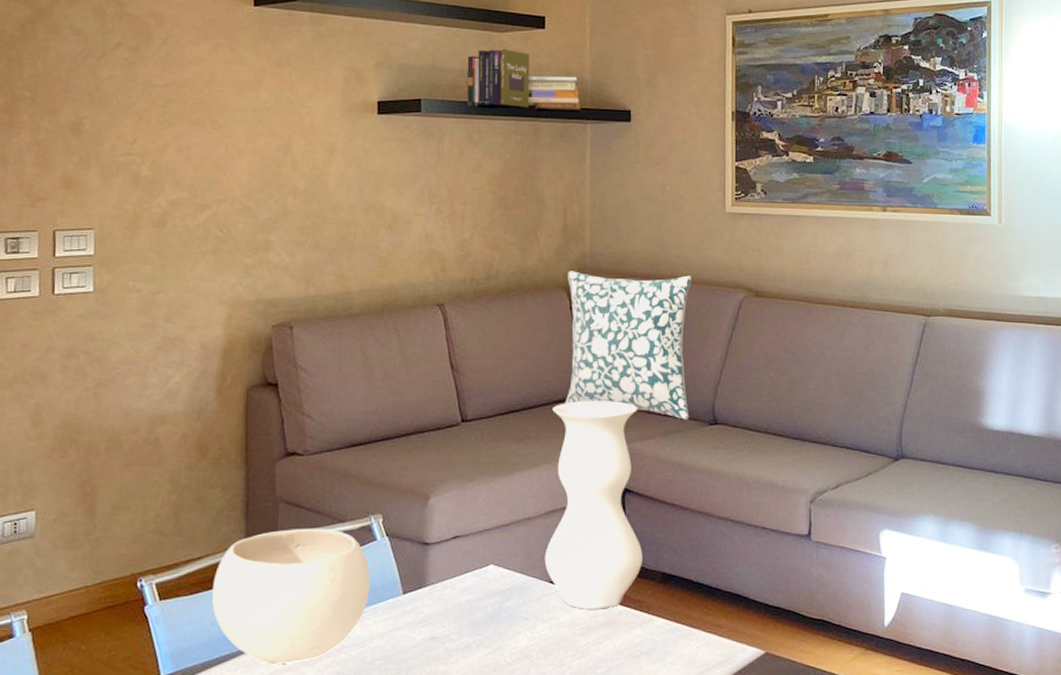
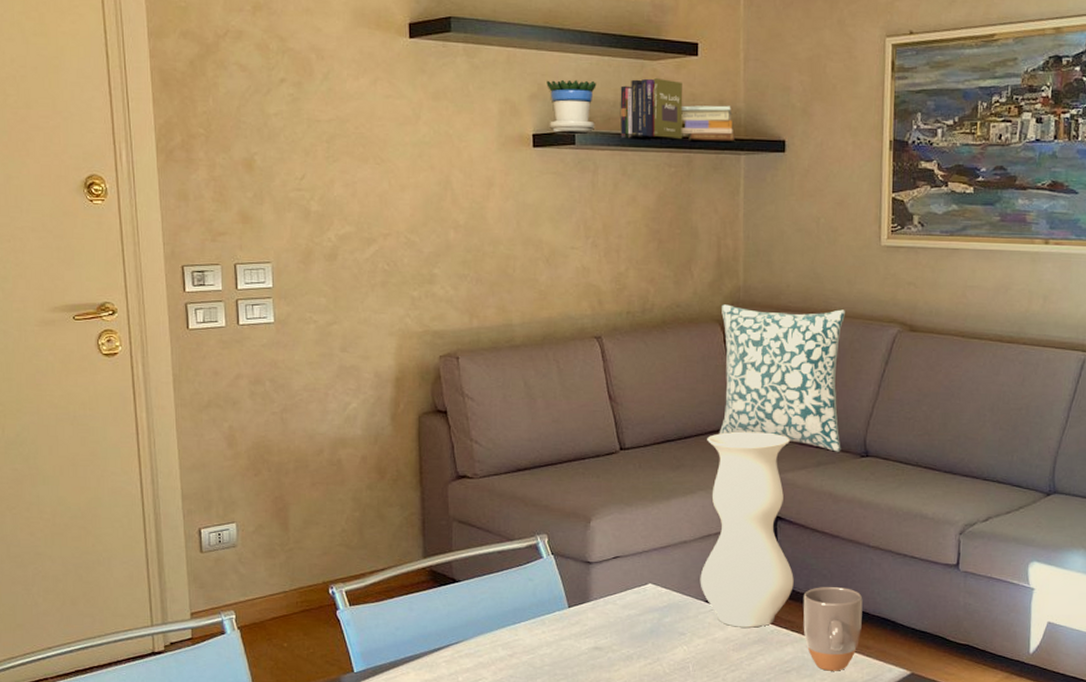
bowl: present [212,528,371,664] -> none [396,545,538,666]
flowerpot: none [393,49,444,103] -> present [546,80,597,135]
mug: none [652,561,714,654] -> present [803,586,863,671]

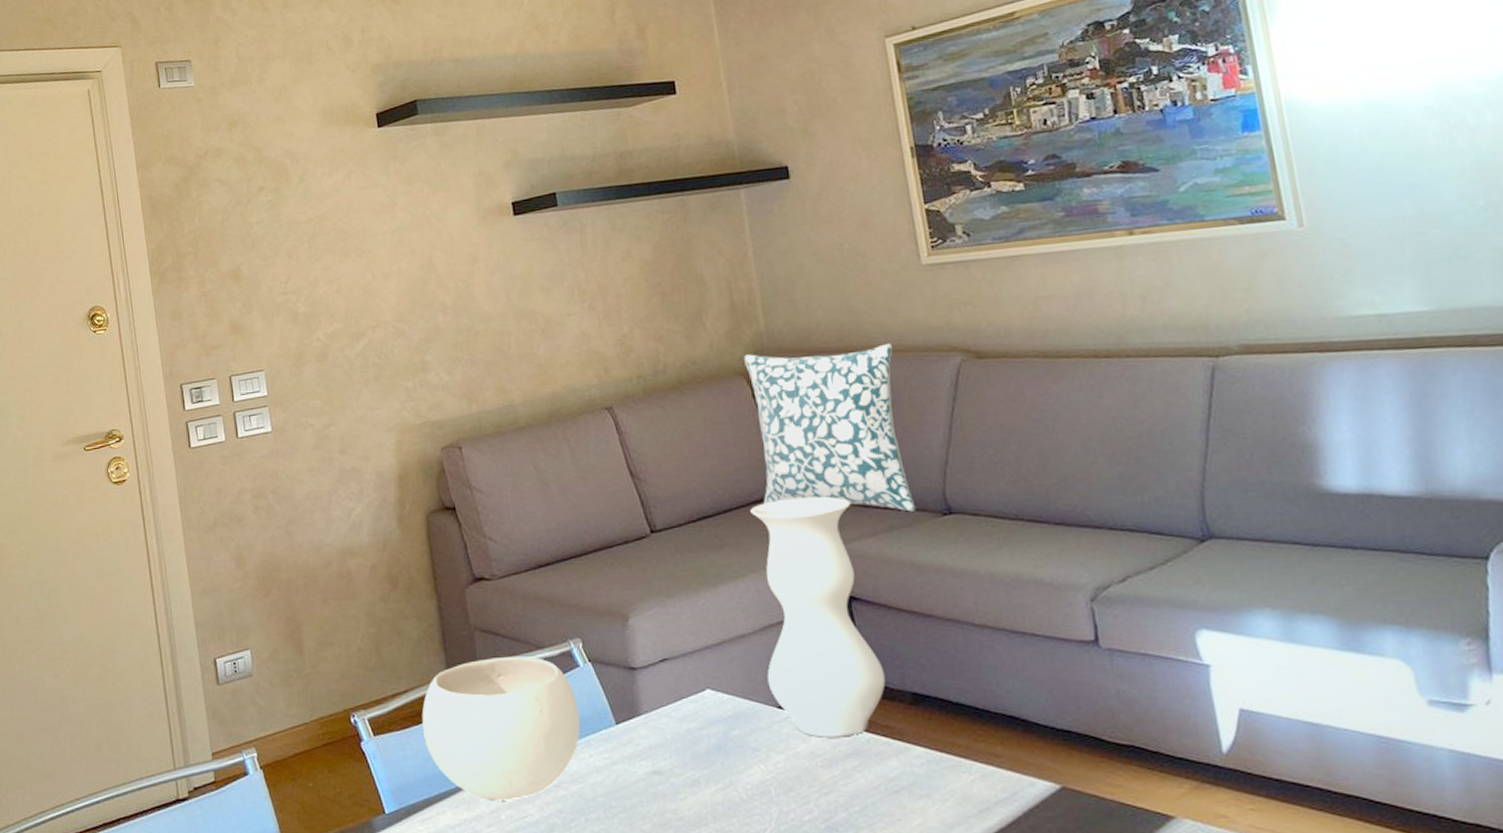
bowl: none [396,545,538,666] -> present [421,655,581,801]
flowerpot: present [546,80,597,135] -> none [520,139,576,199]
books: present [620,78,683,141] -> none [597,123,673,193]
books: present [681,105,736,143] -> none [666,139,731,185]
mug: present [803,586,863,671] -> none [899,678,985,789]

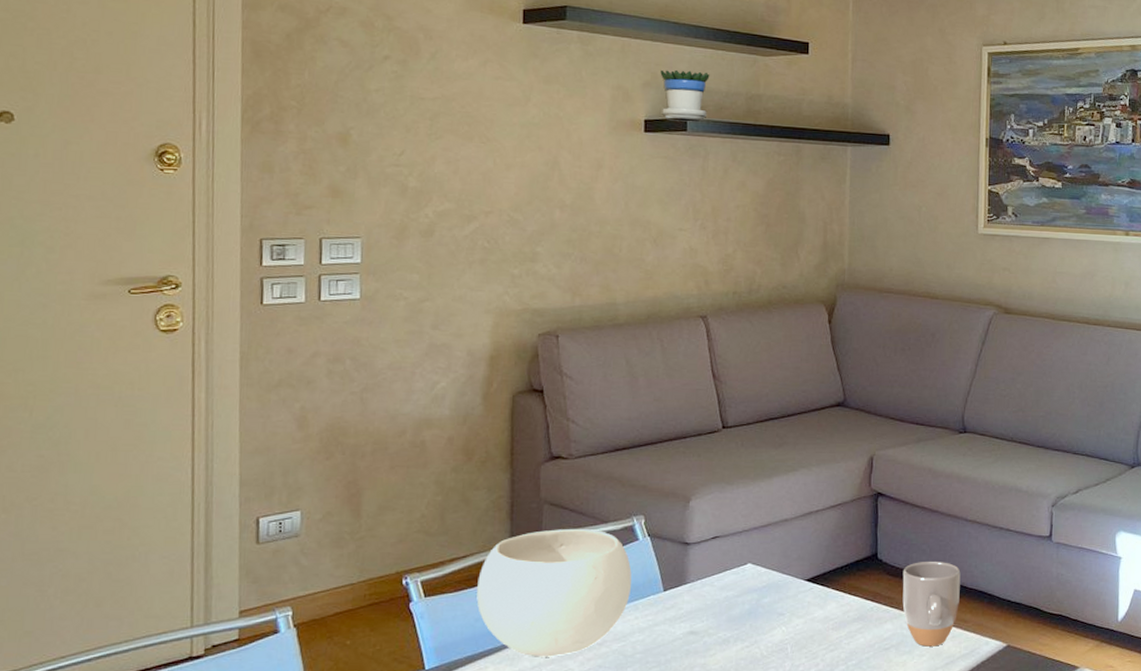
flowerpot: none [520,139,576,199] -> present [660,70,710,122]
pillow: present [744,343,916,512] -> none [822,286,945,429]
vase: present [750,496,886,738] -> none [800,409,894,605]
mug: none [899,678,985,789] -> present [902,561,961,647]

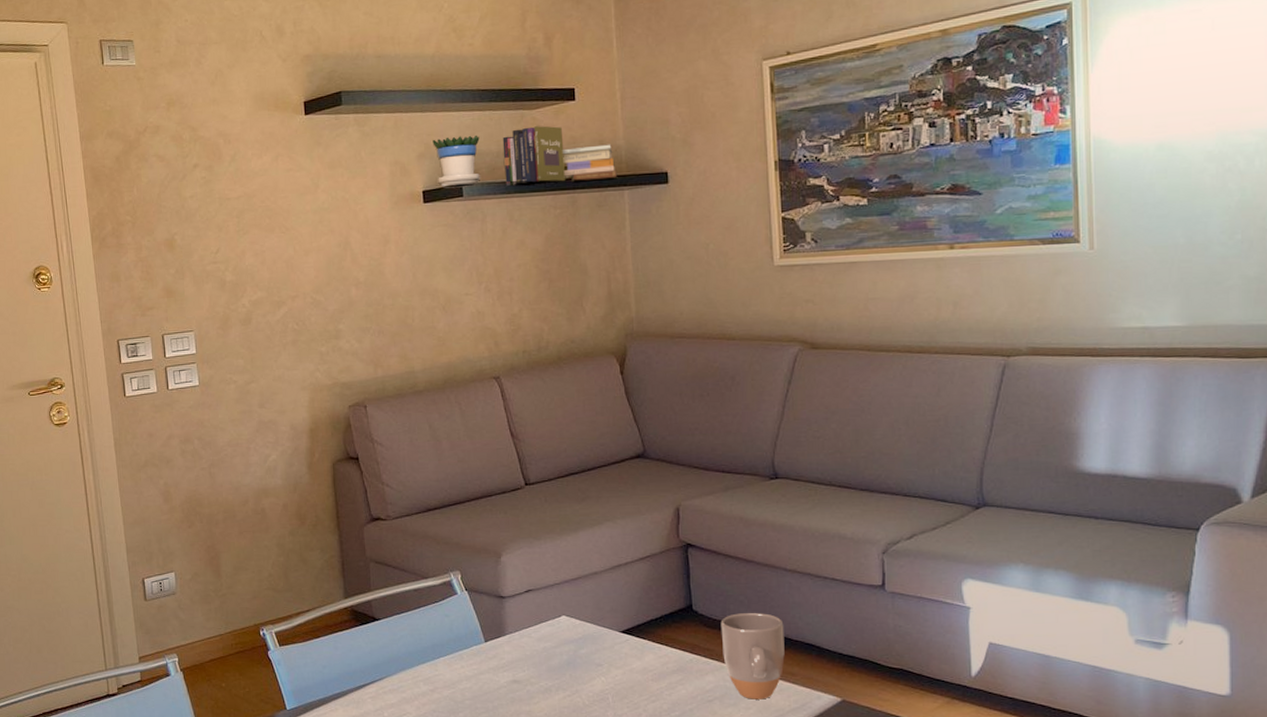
bowl: present [476,528,632,657] -> none [321,584,456,701]
books: none [732,72,794,130] -> present [502,126,566,187]
books: none [790,99,843,135] -> present [563,144,618,184]

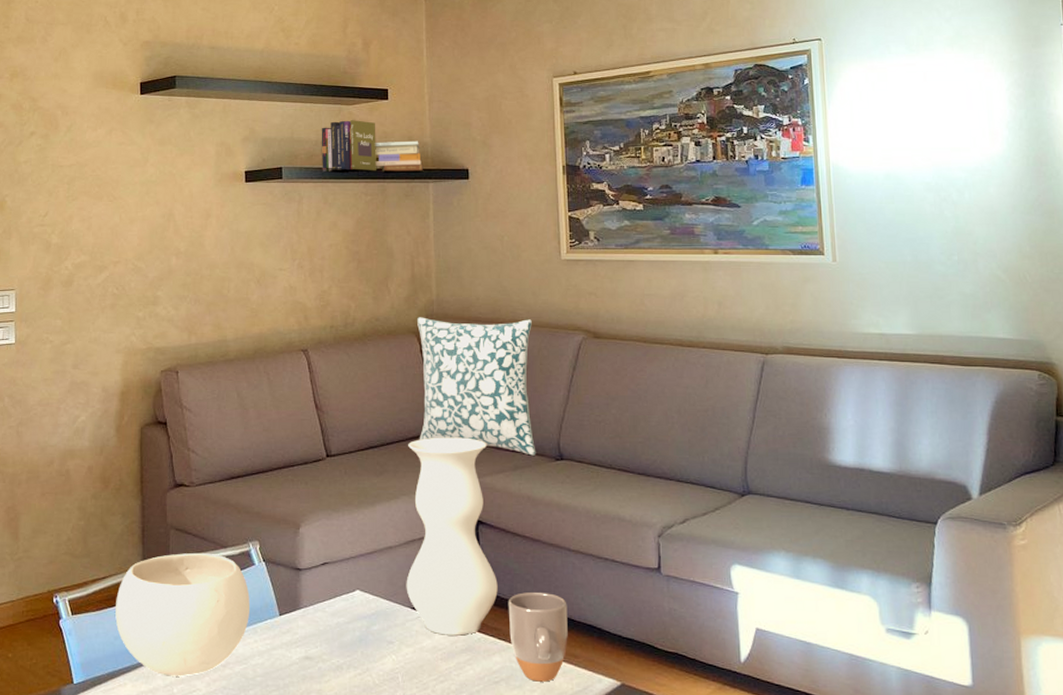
bowl: none [321,584,456,701] -> present [115,552,251,677]
flowerpot: present [432,136,480,189] -> none [257,124,300,170]
vase: none [610,460,710,657] -> present [406,437,498,636]
pillow: none [616,332,749,476] -> present [417,317,536,456]

